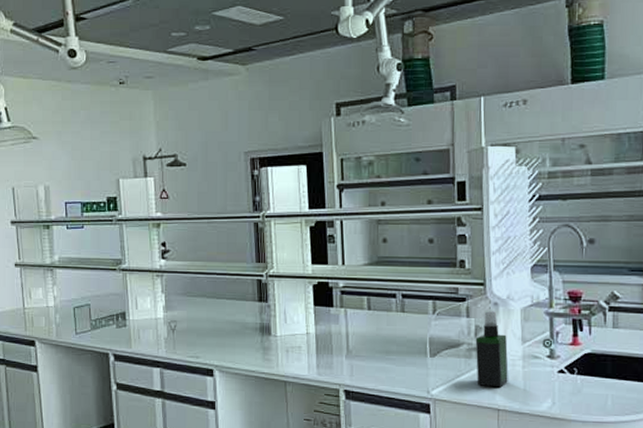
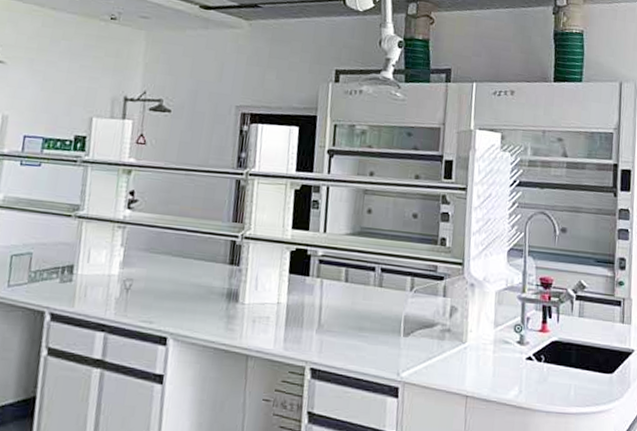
spray bottle: present [475,310,508,388] -> none [448,290,480,373]

